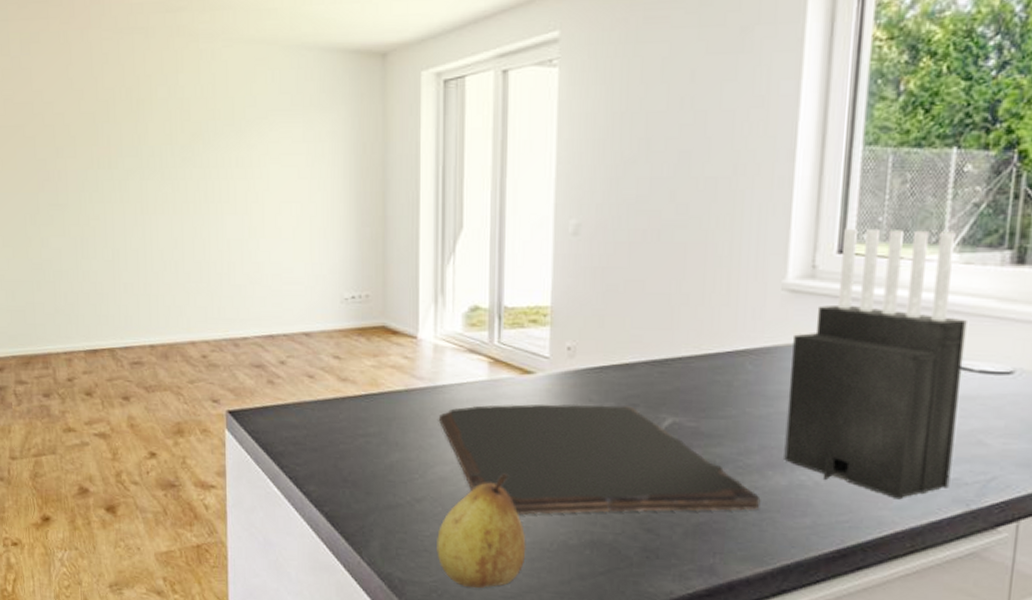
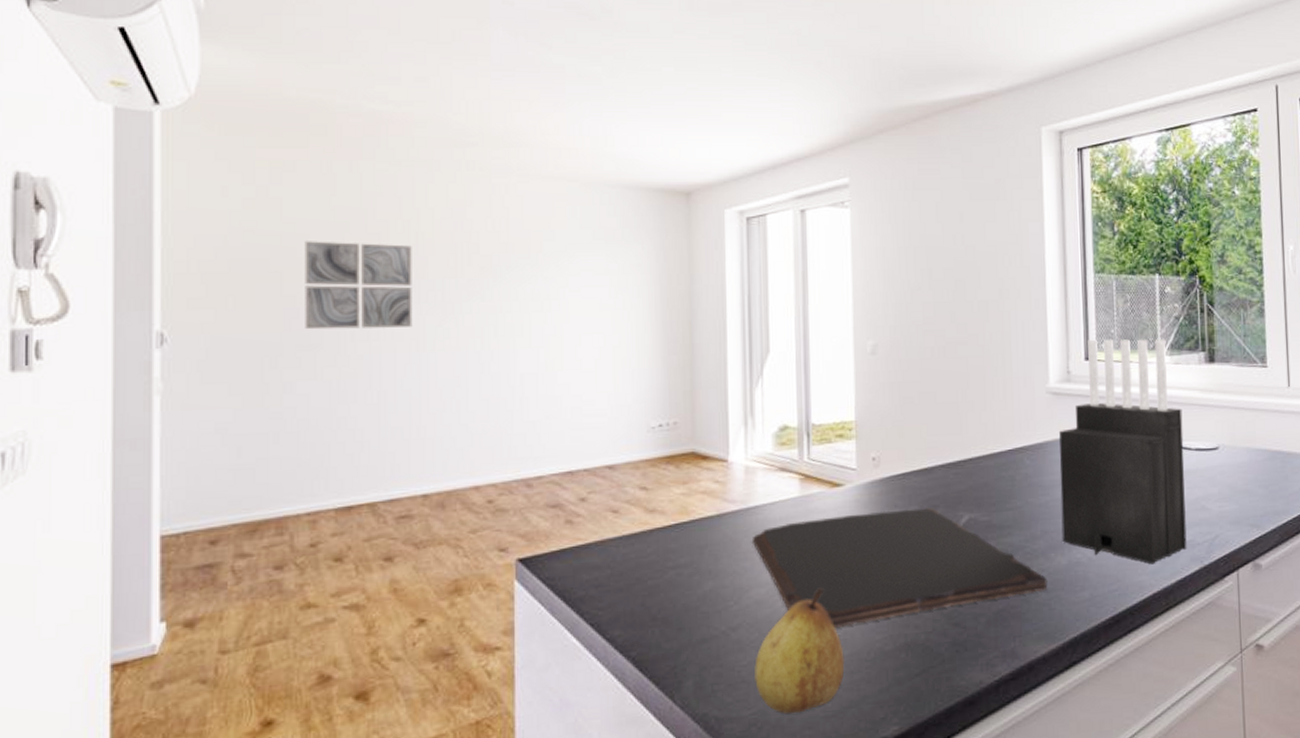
wall art: none [50,108,137,191] -> present [305,241,413,330]

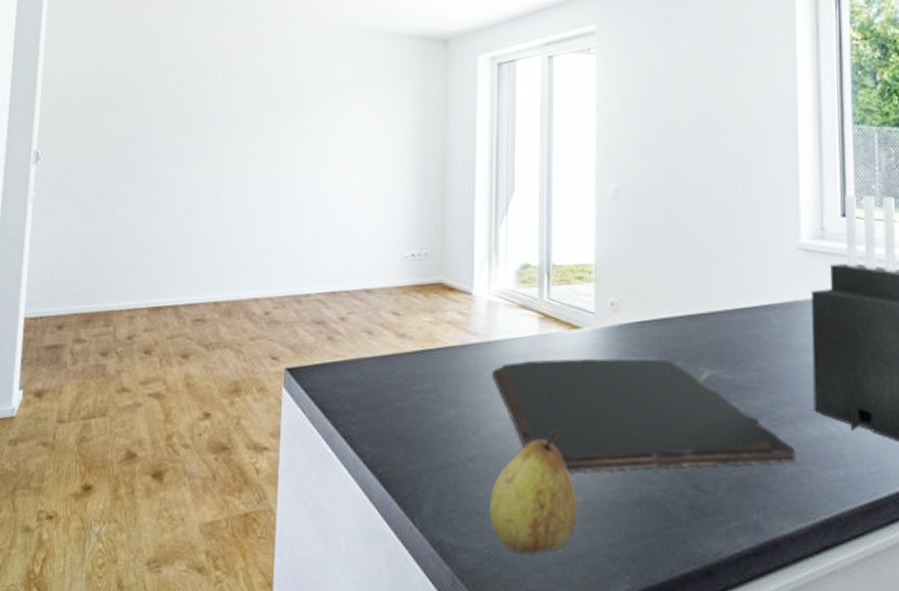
wall art: present [305,241,413,330] -> none [136,80,219,154]

